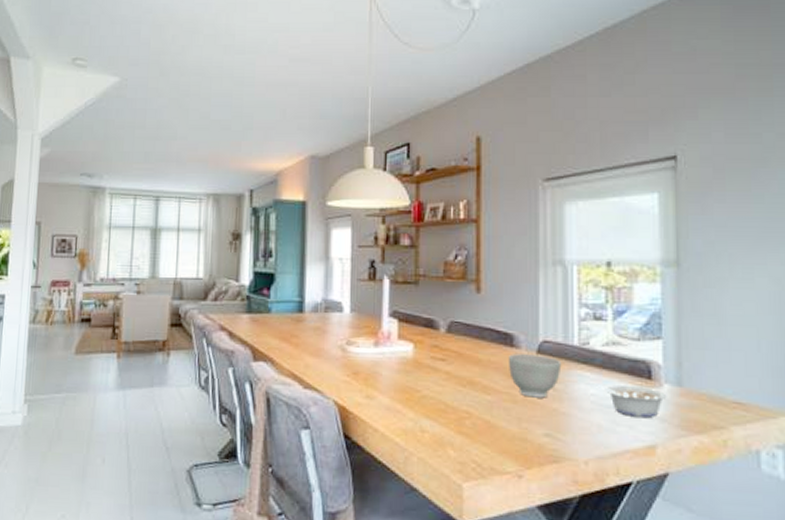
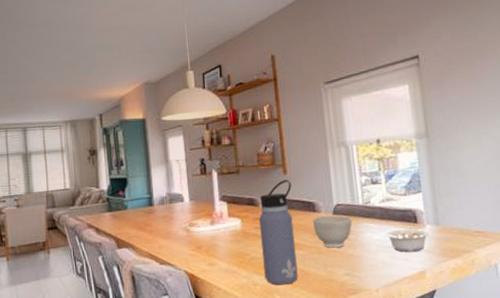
water bottle: none [437,300,485,438] -> present [259,179,298,285]

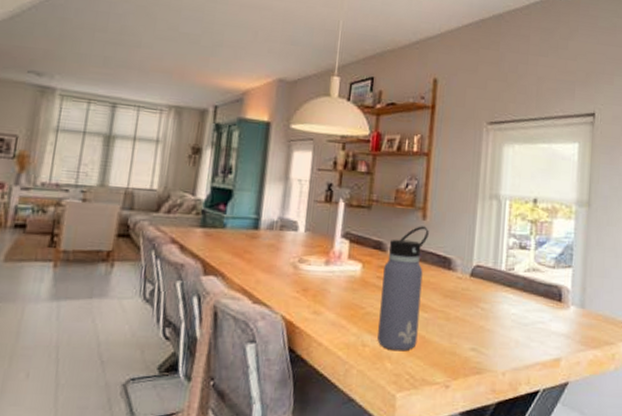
bowl: present [312,215,352,248] -> none [445,276,490,316]
legume: present [377,229,430,252] -> none [516,306,572,334]

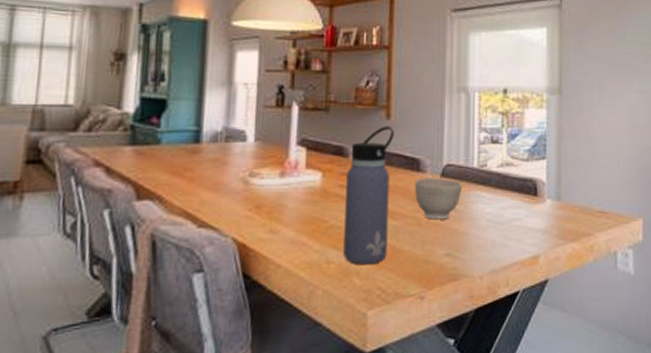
bowl: none [445,276,490,316] -> present [414,178,463,220]

